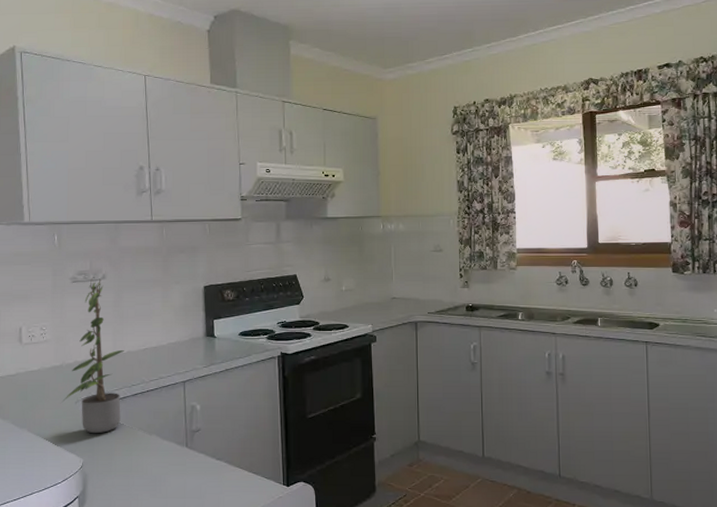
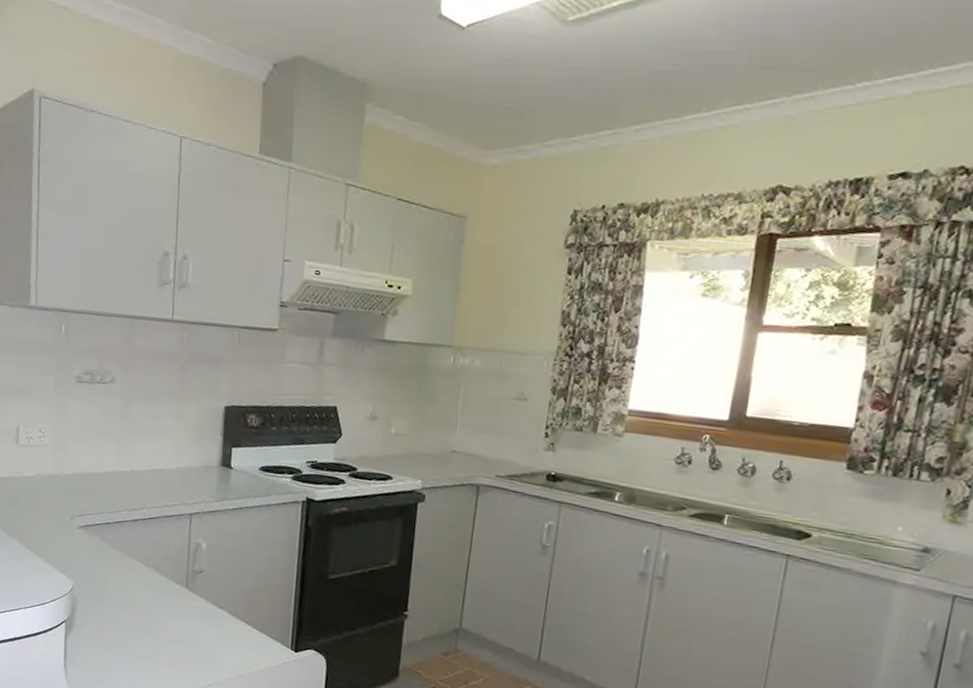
potted plant: present [62,277,124,434] -> none [57,379,128,557]

